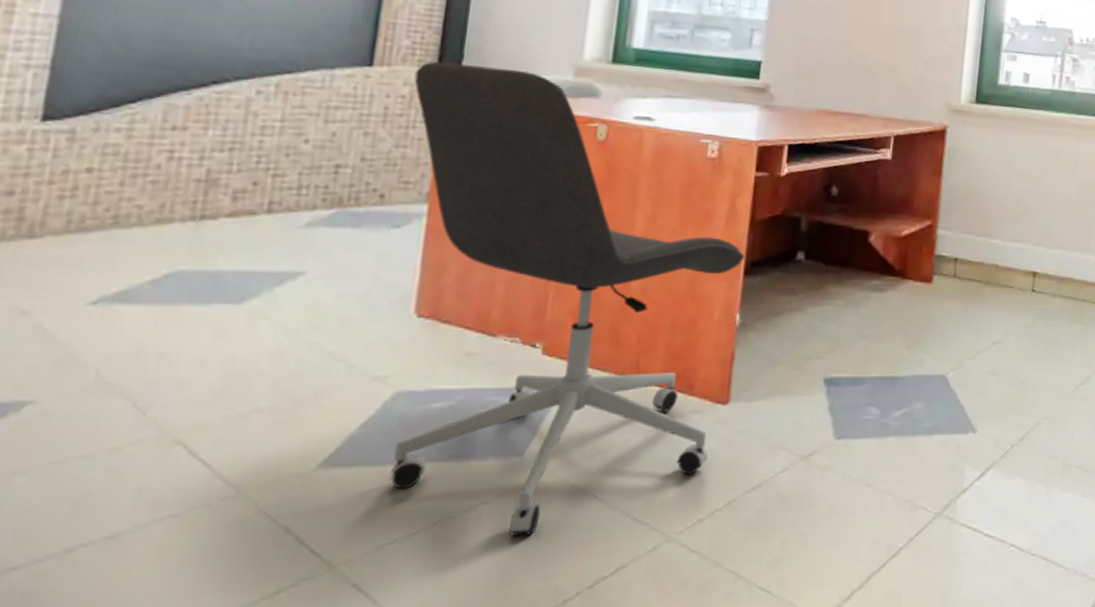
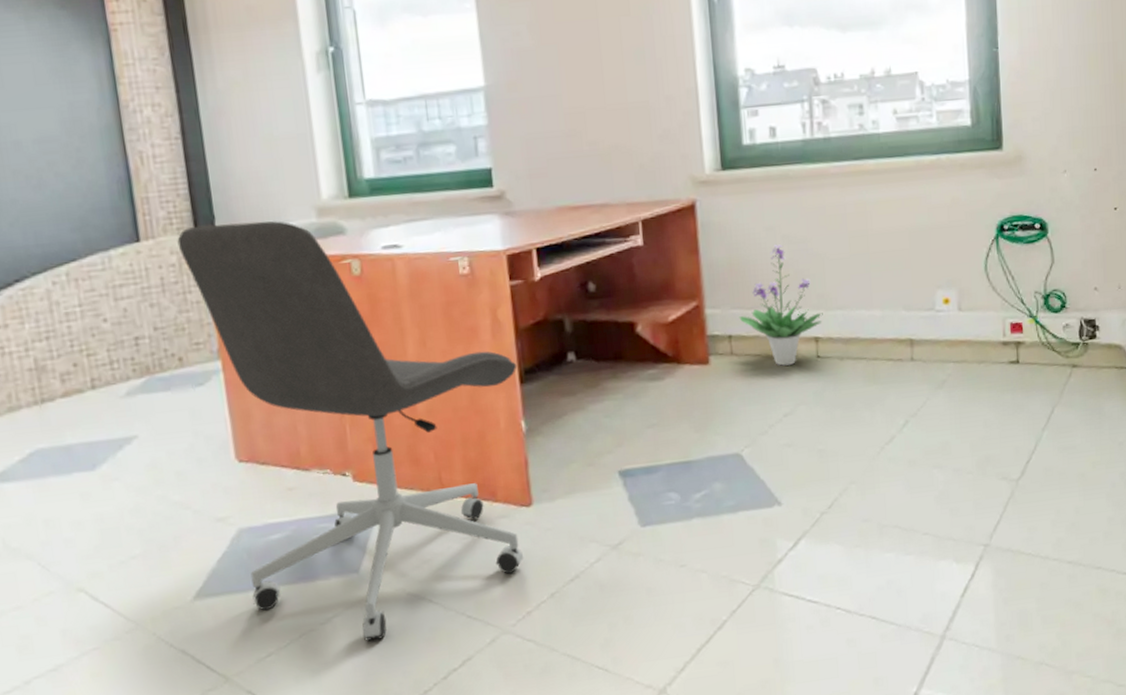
potted plant: none [967,179,1044,295] -> present [739,244,823,366]

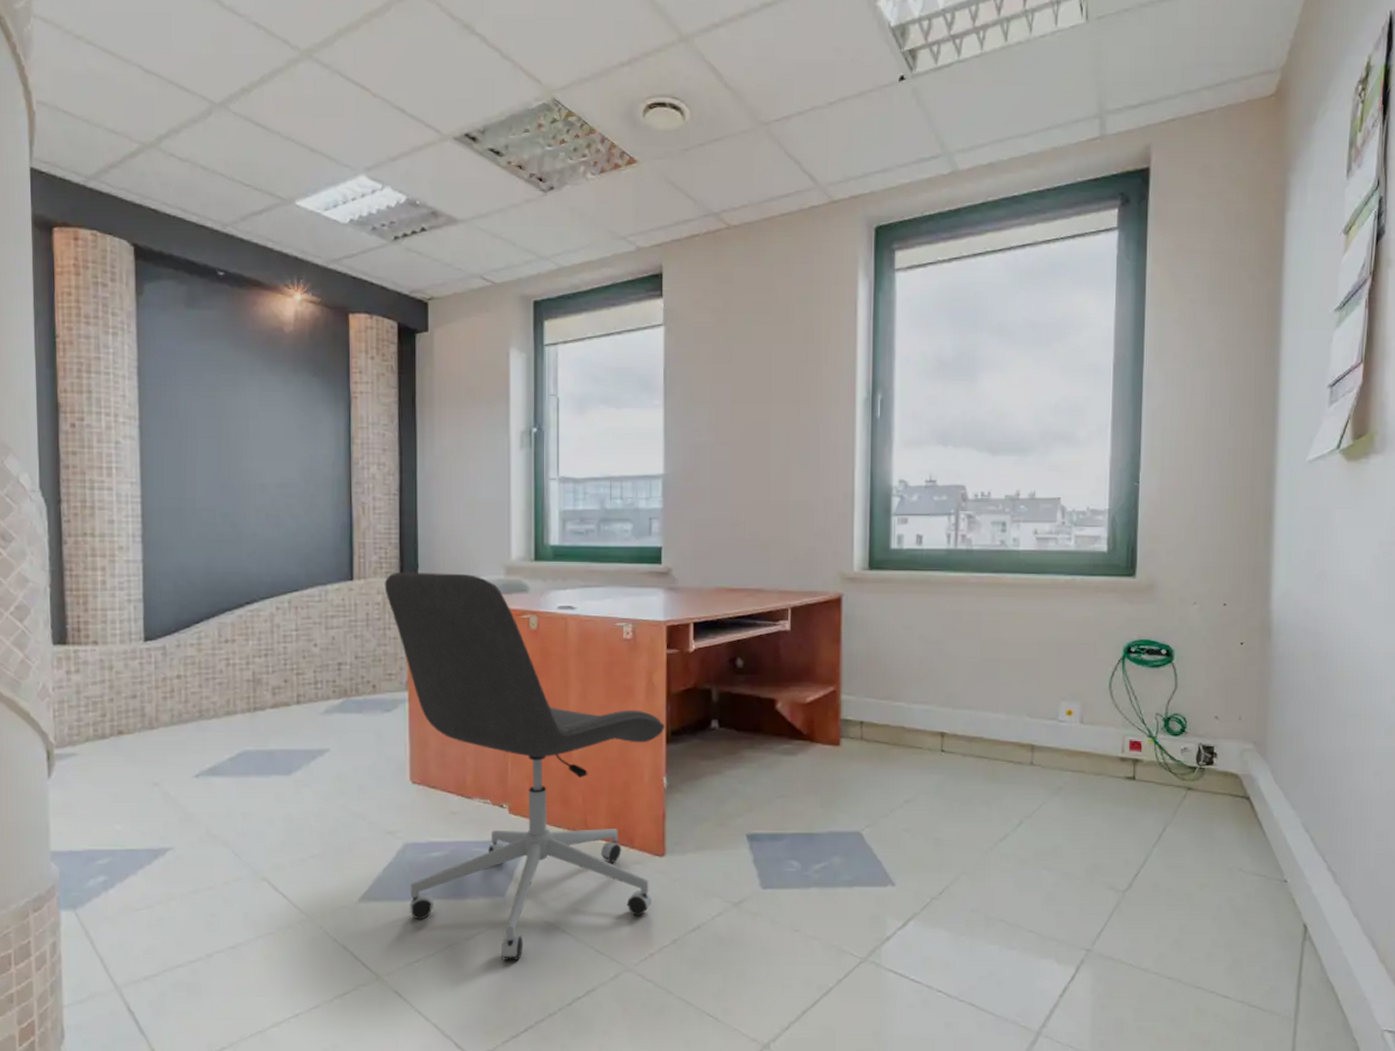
potted plant: present [739,244,823,366] -> none [872,642,951,755]

